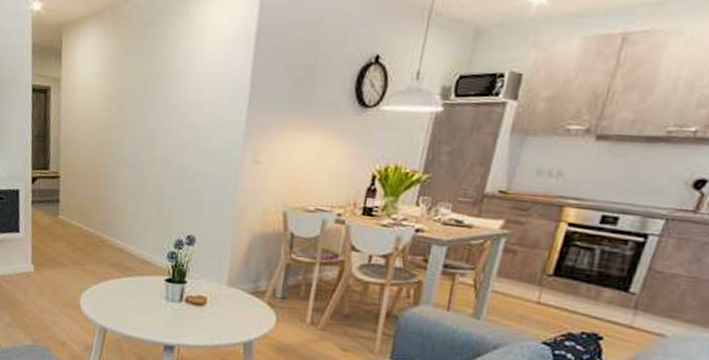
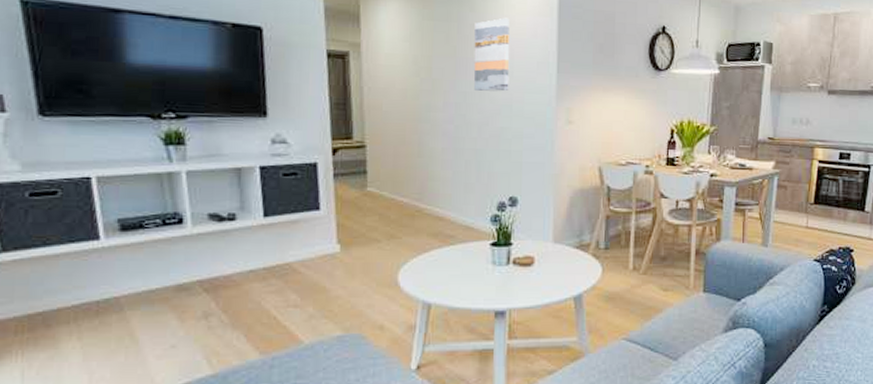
wall art: none [161,49,203,128] -> present [473,17,510,92]

